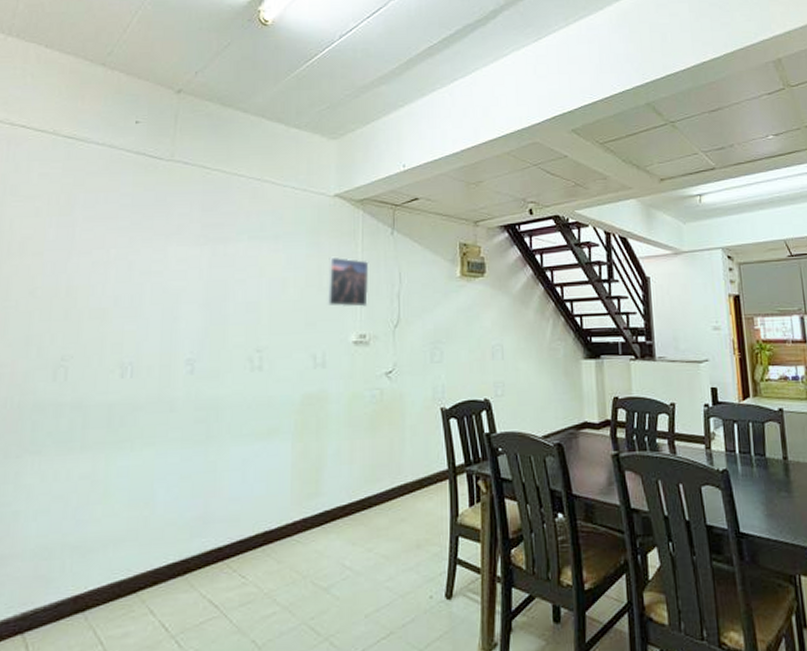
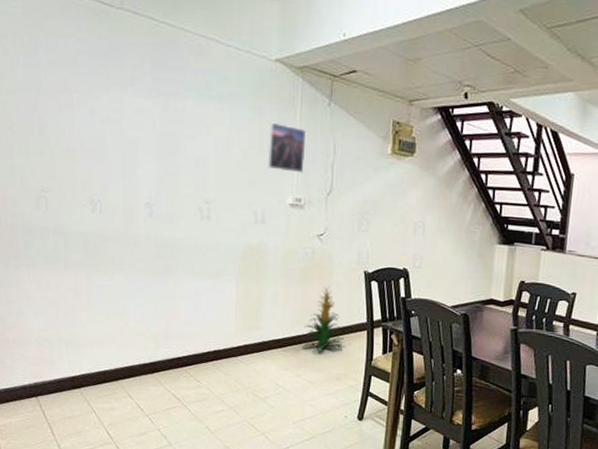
indoor plant: none [373,431,423,516] -> present [302,286,345,353]

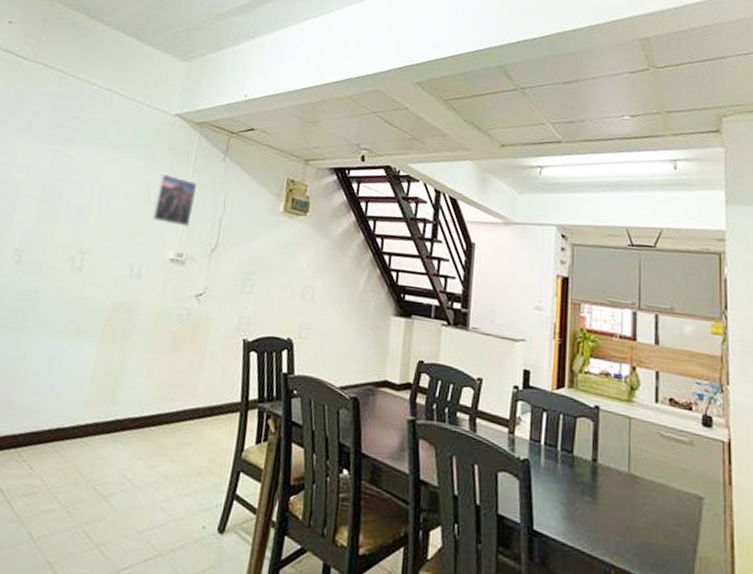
indoor plant: present [302,286,345,353] -> none [162,355,213,438]

